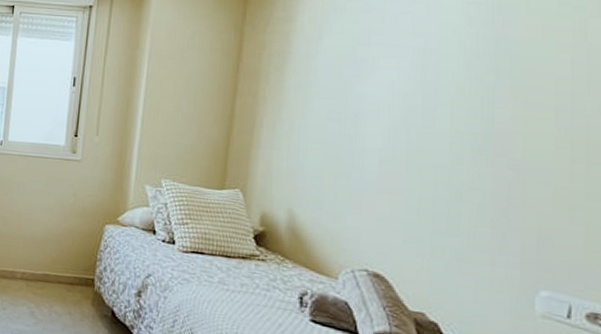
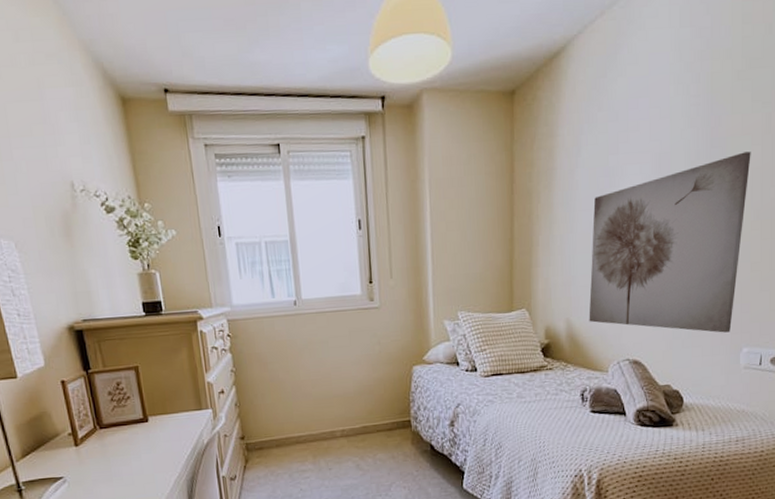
wall art: none [317,58,556,267] -> present [589,151,751,333]

